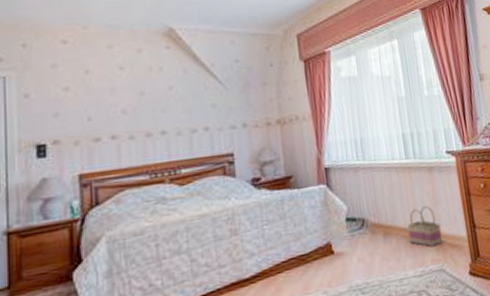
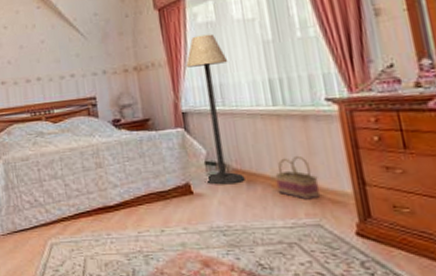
floor lamp: none [329,88,382,242] -> present [186,33,245,185]

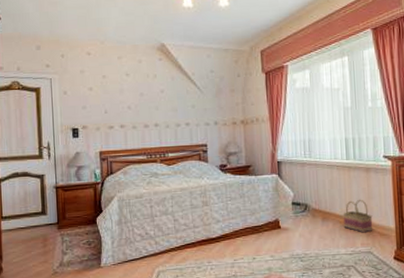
floor lamp: present [186,33,245,185] -> none [284,98,321,221]

